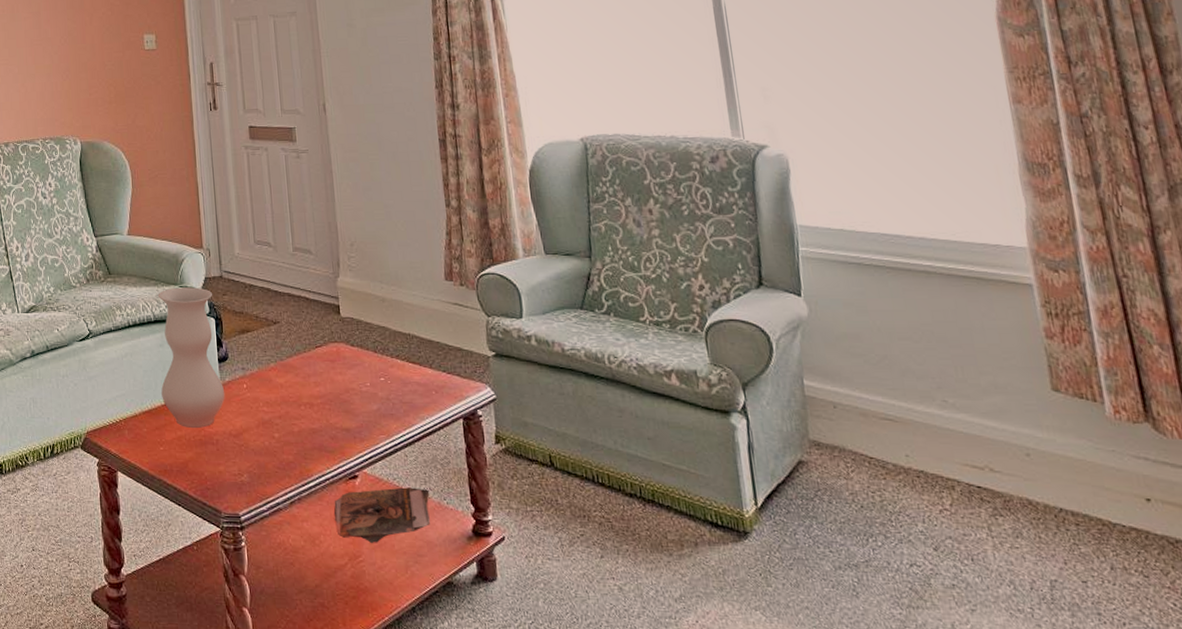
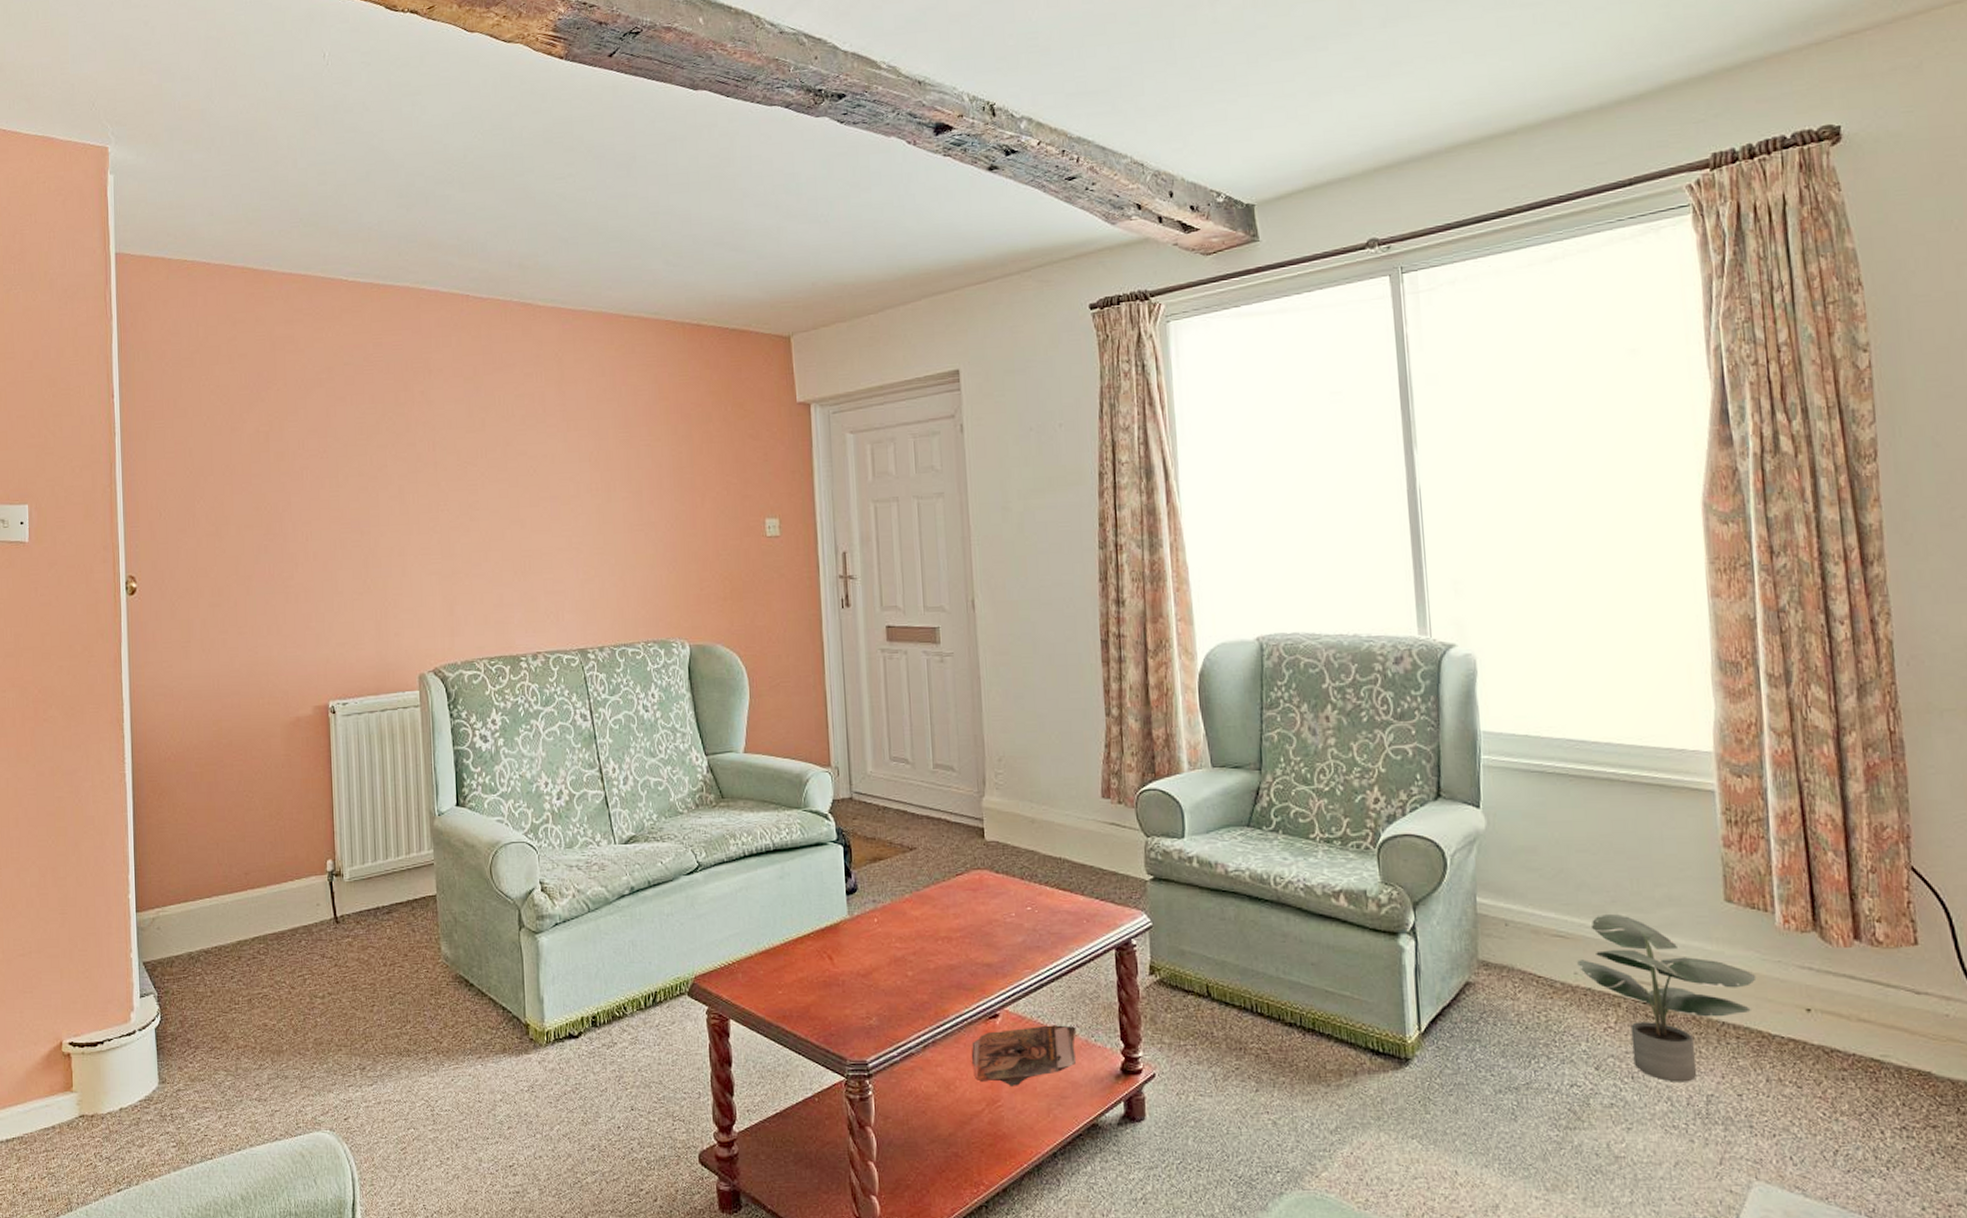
vase: present [157,287,225,429] -> none [778,811,853,969]
potted plant: none [906,400,1091,567] -> present [1576,914,1757,1082]

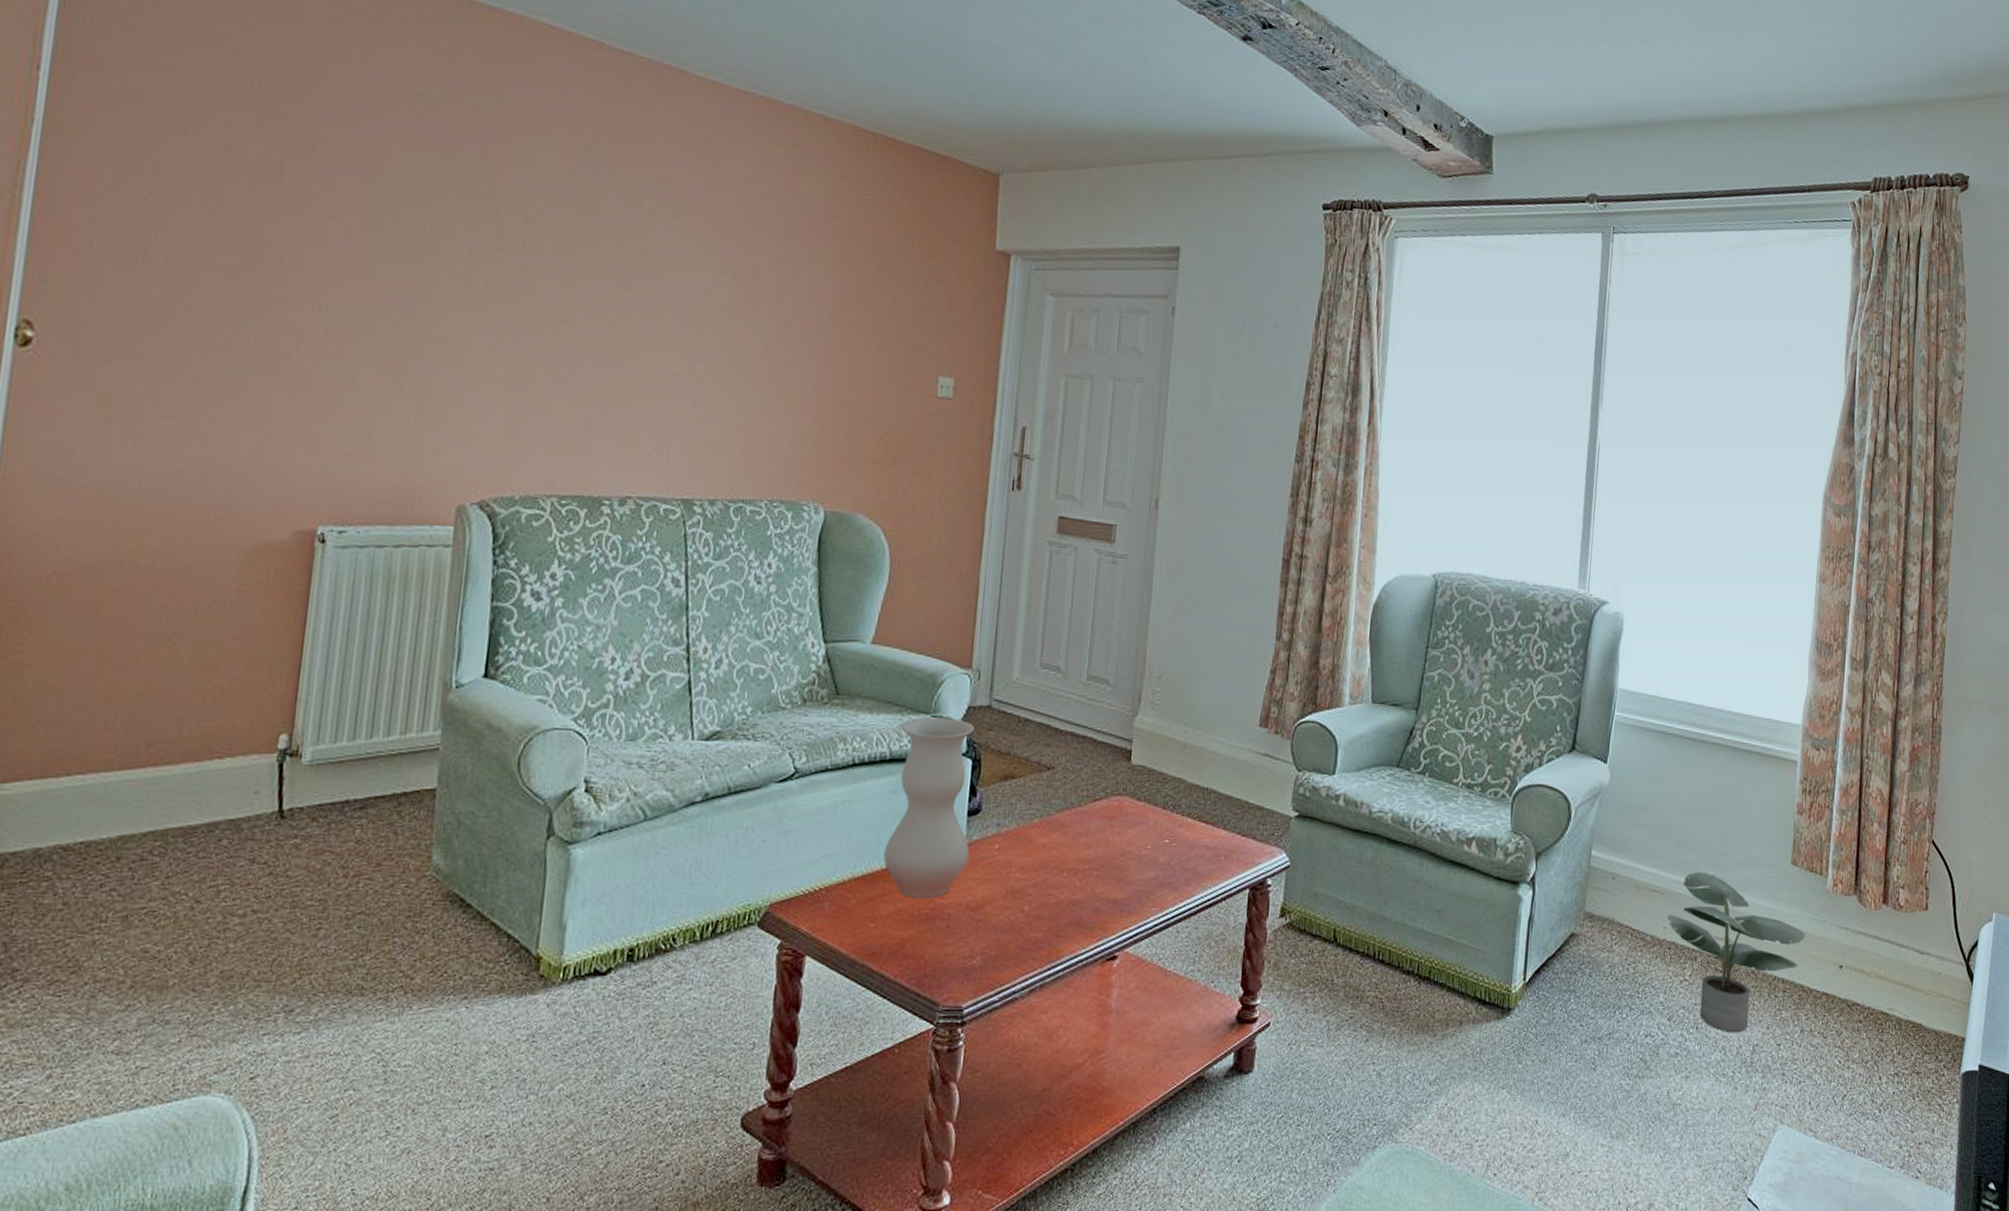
vase: none [778,811,853,969] -> present [883,717,975,900]
magazine: present [971,1025,1077,1088] -> none [1079,969,1197,1037]

